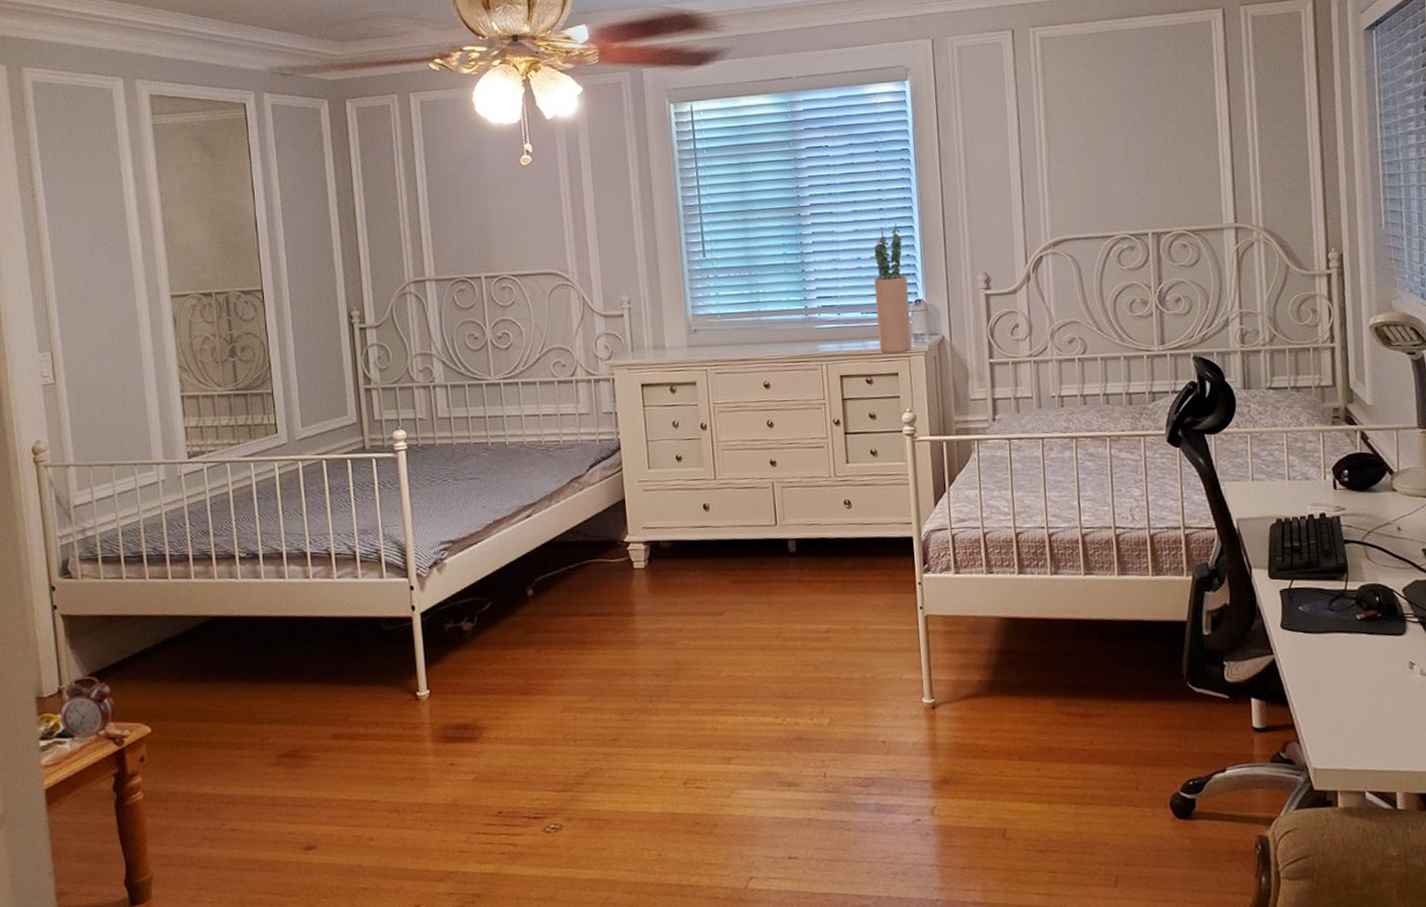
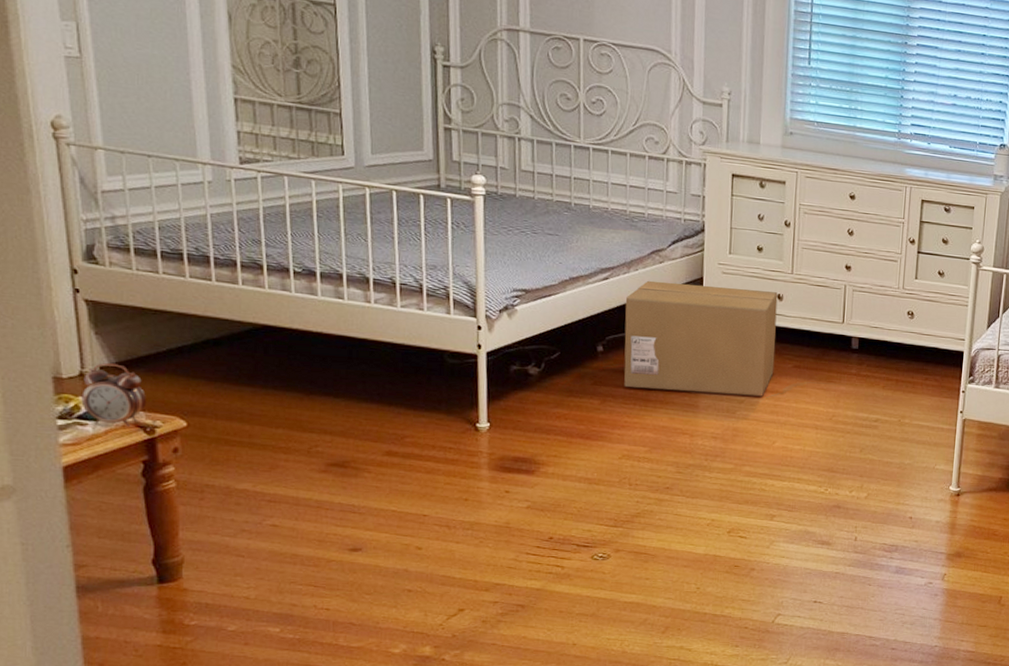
box: none [550,502,710,632] -> present [624,280,778,397]
vase: present [874,223,912,355] -> none [961,70,997,190]

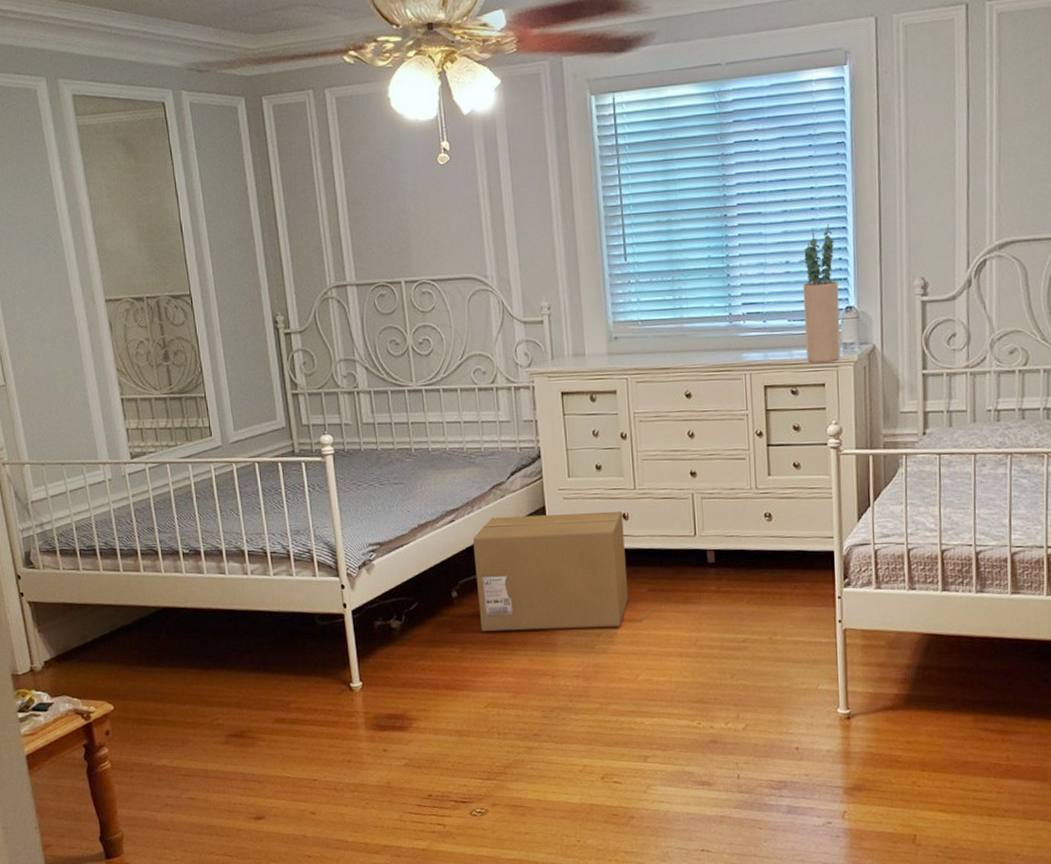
alarm clock: present [81,363,146,427] -> none [33,657,81,715]
vase: none [961,70,997,190] -> present [803,224,841,364]

